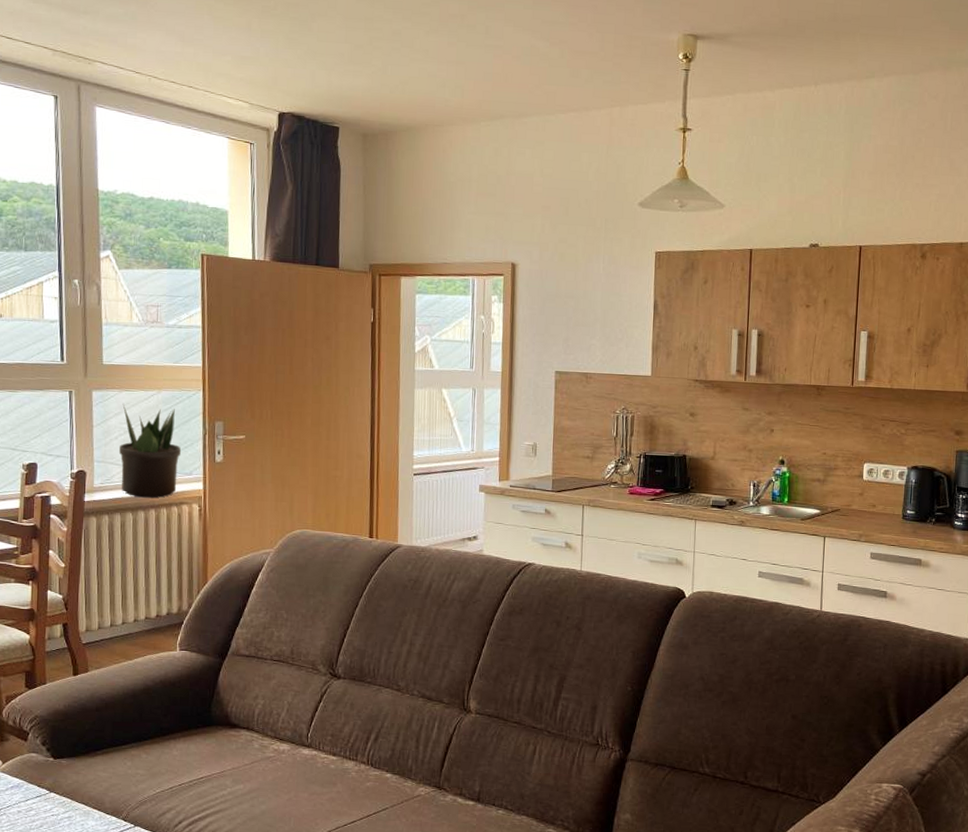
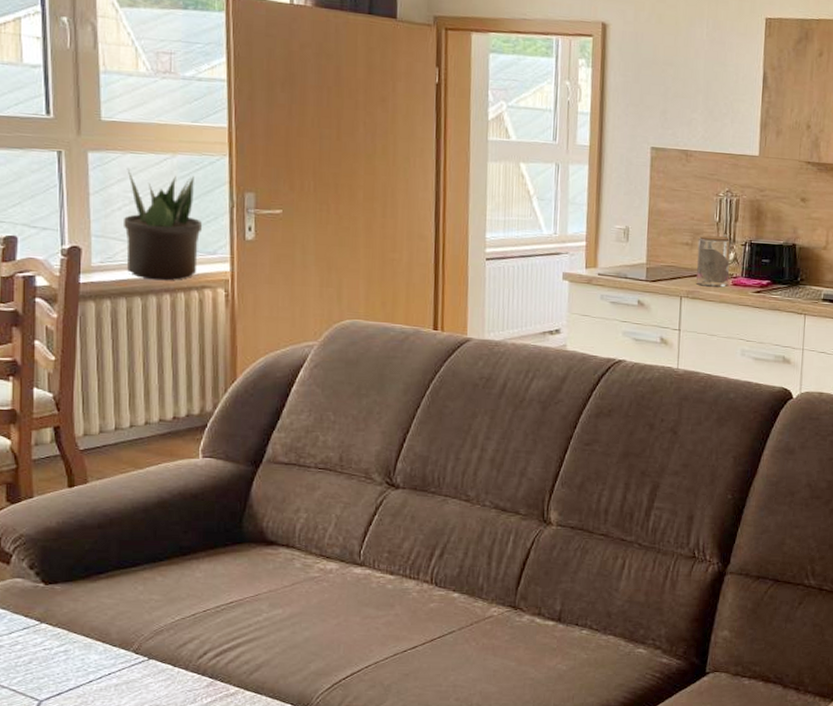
jar: none [596,449,627,496] -> present [696,235,731,287]

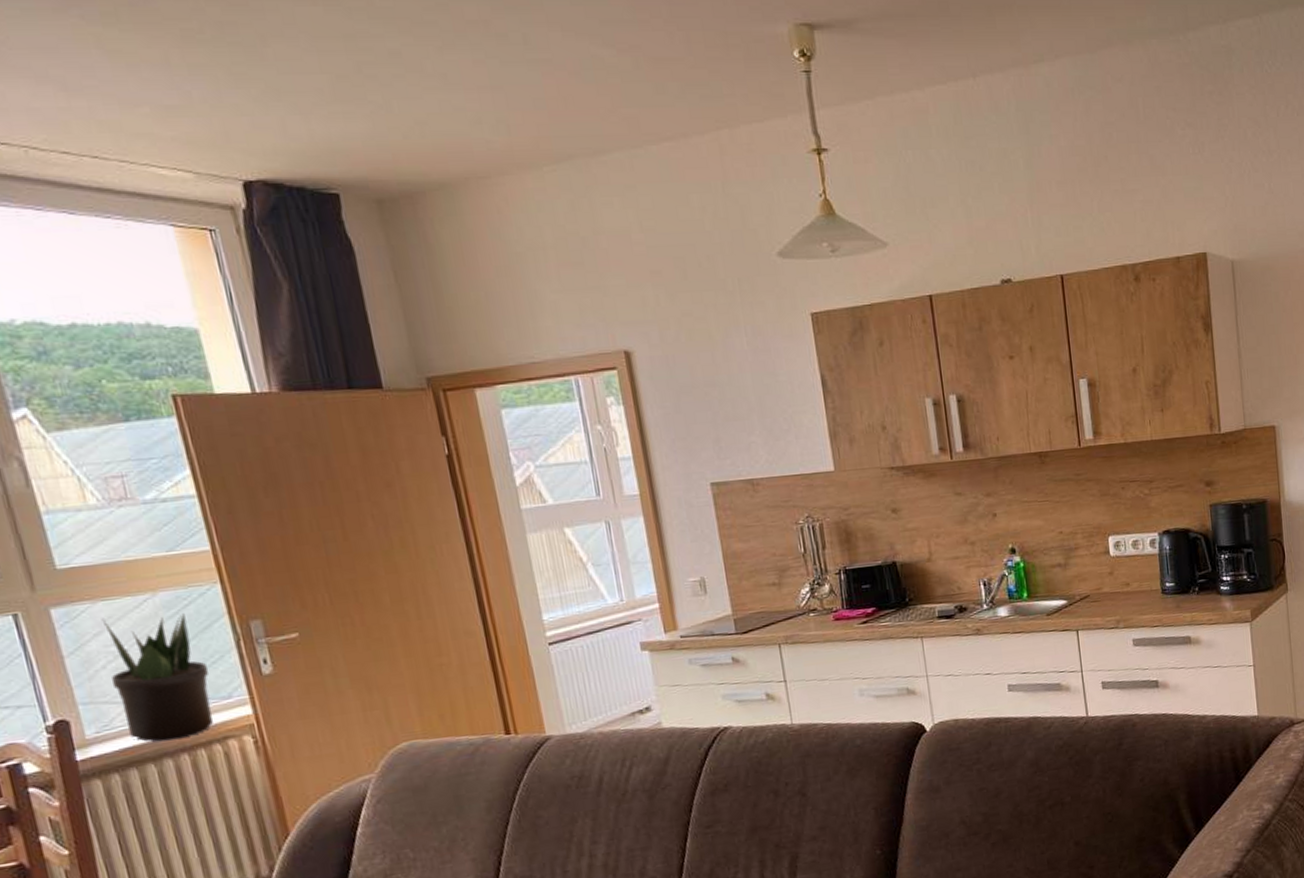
jar: present [696,235,731,287] -> none [785,568,830,628]

